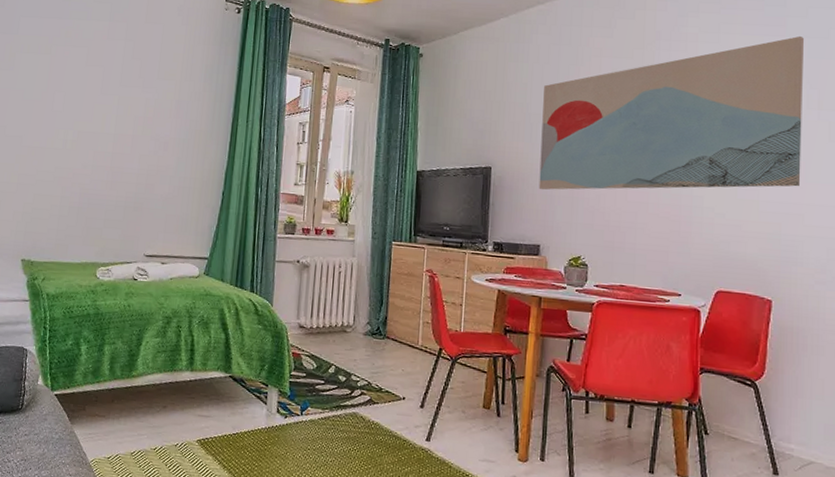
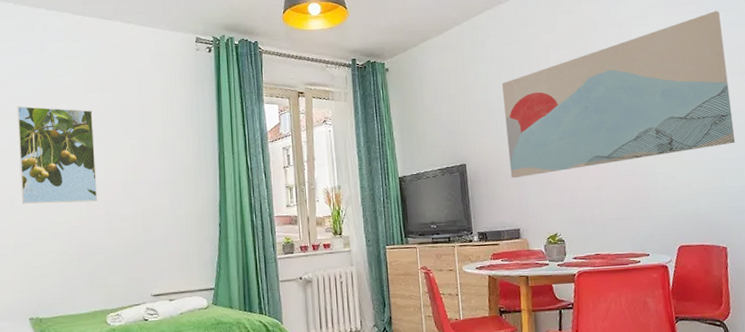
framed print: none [30,44,112,151] -> present [17,106,98,204]

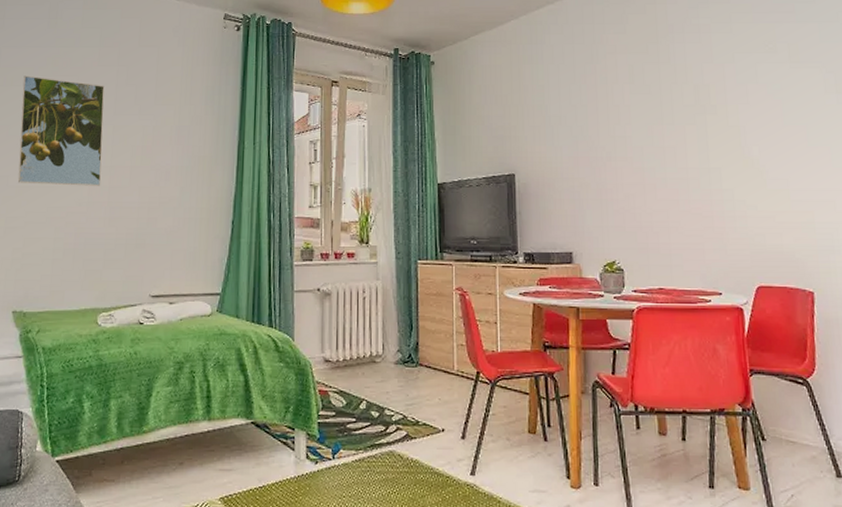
wall art: present [502,10,736,179] -> none [561,20,828,195]

